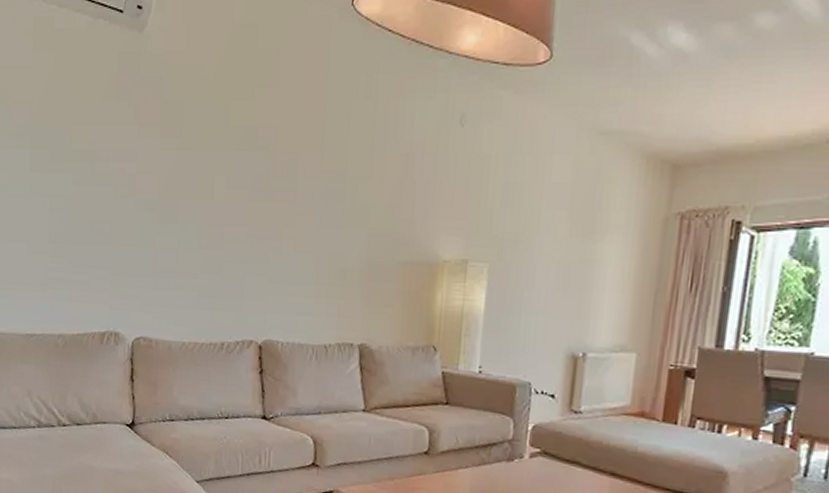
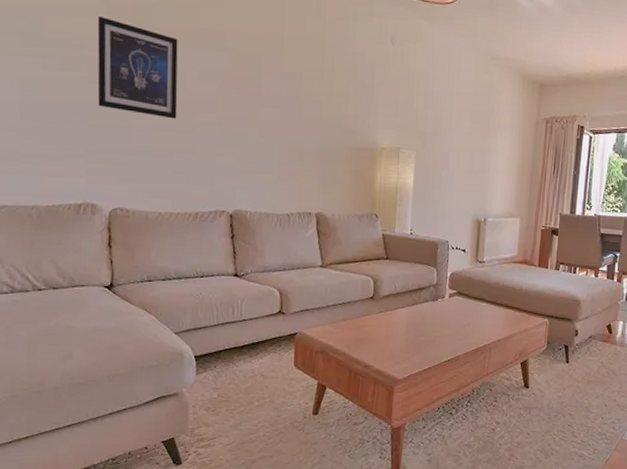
wall art: none [123,121,207,234] -> present [97,15,178,119]

